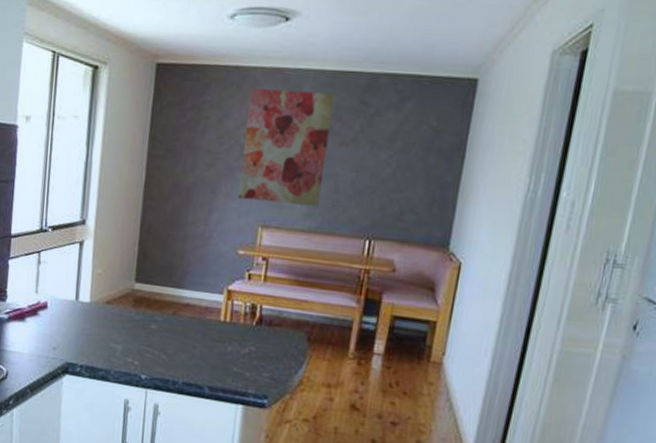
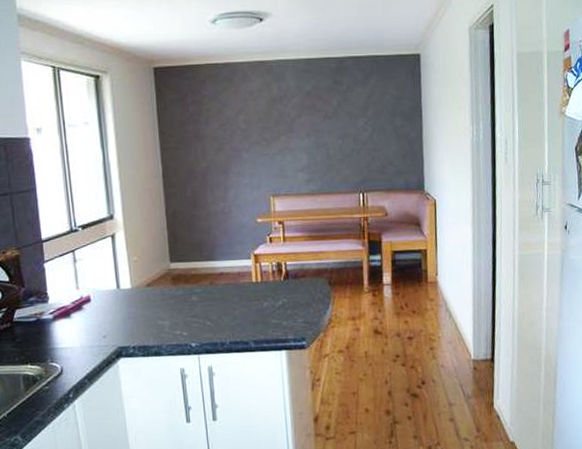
wall art: present [238,88,336,206] -> none [242,77,317,176]

